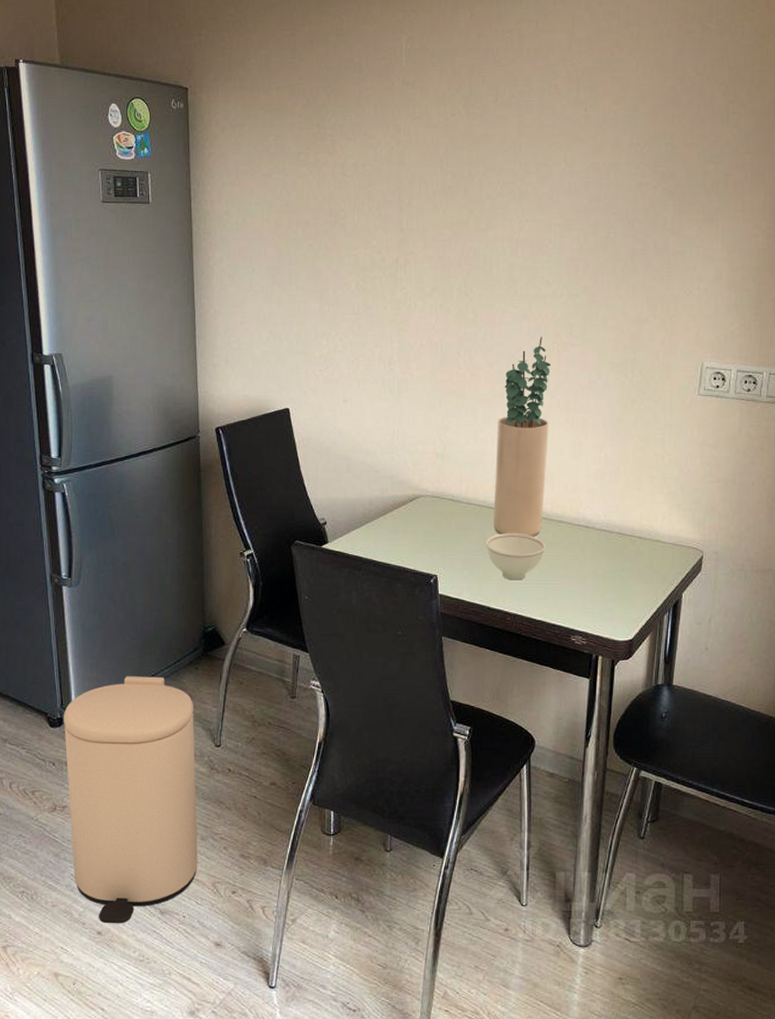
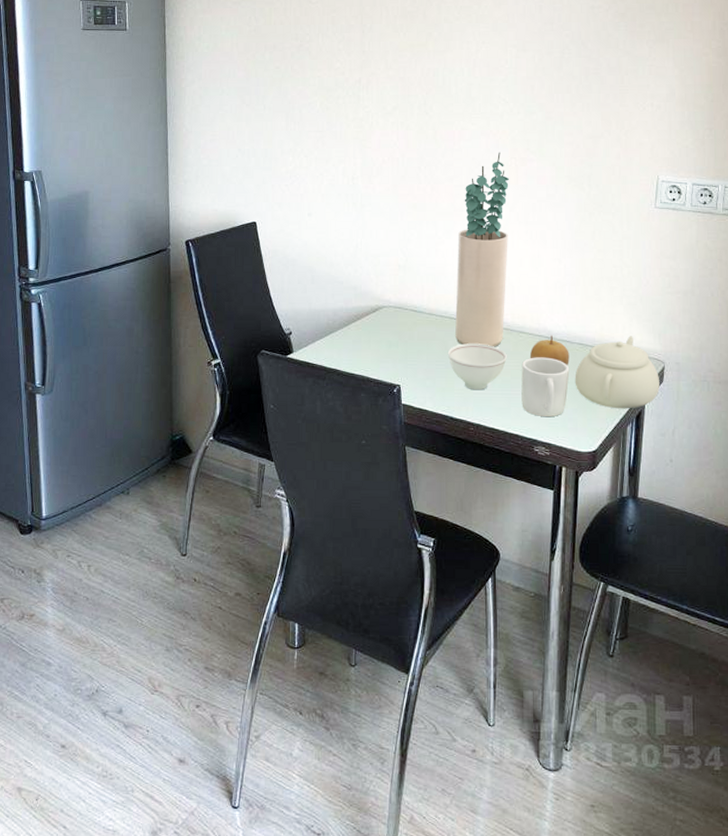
pedal bin: present [63,676,198,924] -> none [33,484,163,737]
mug: none [559,547,608,607] -> present [521,357,570,418]
fruit: none [568,524,608,555] -> present [529,335,570,366]
teapot: none [613,525,697,598] -> present [574,336,660,409]

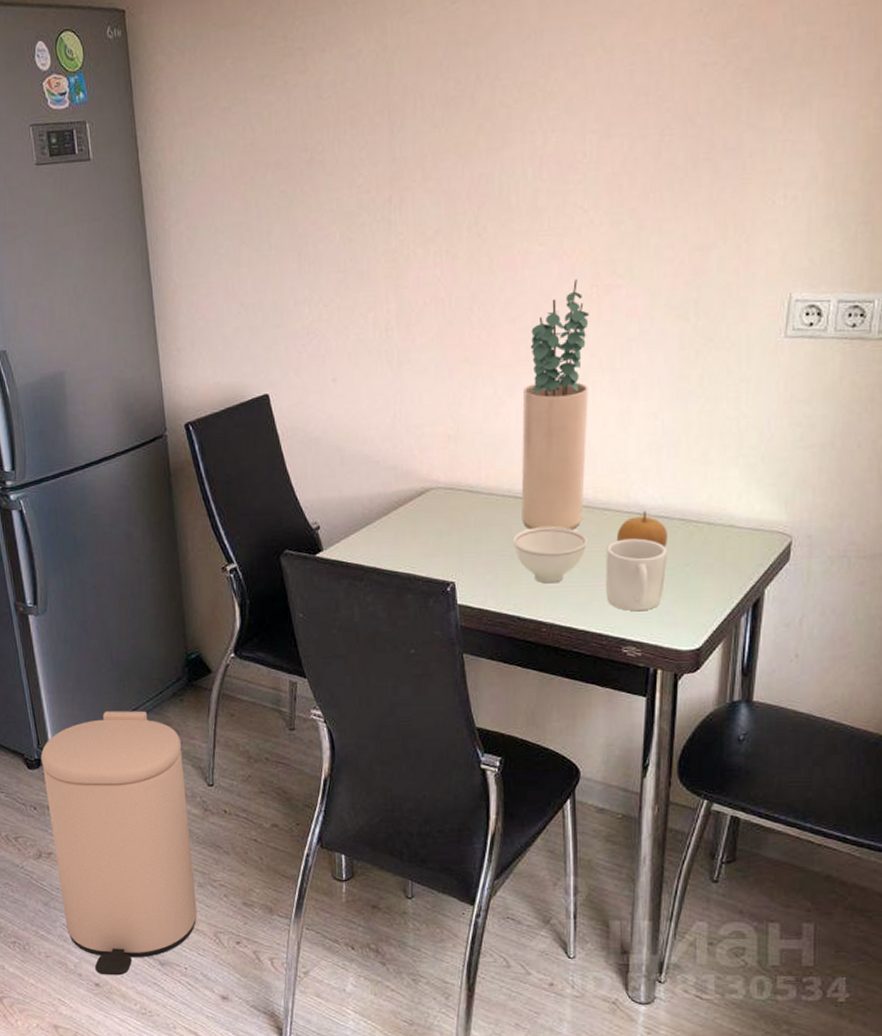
pedal bin: none [33,484,163,737] -> present [40,711,197,976]
teapot: present [574,336,660,409] -> none [674,505,784,597]

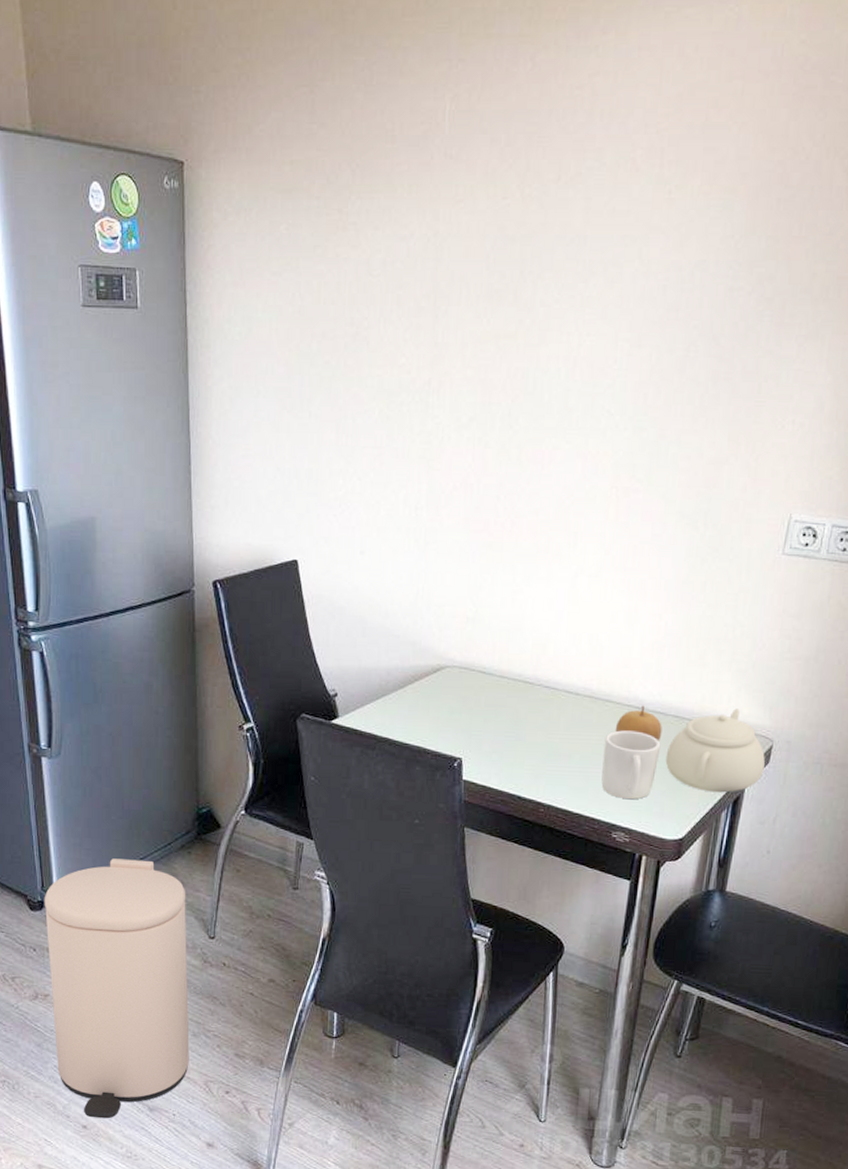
bowl: present [512,526,588,584] -> none [519,712,589,767]
vase: present [521,279,589,530] -> none [529,479,607,718]
teapot: none [674,505,784,597] -> present [665,708,765,793]

